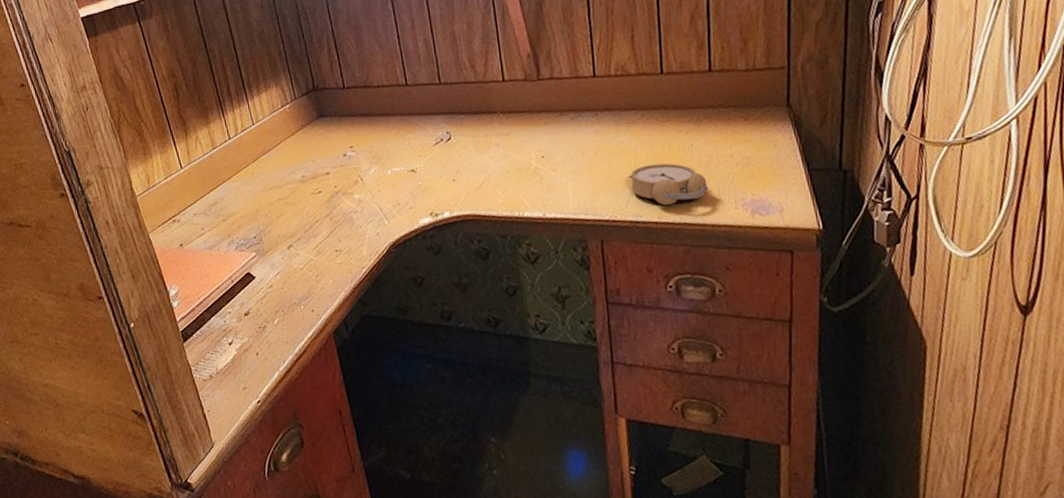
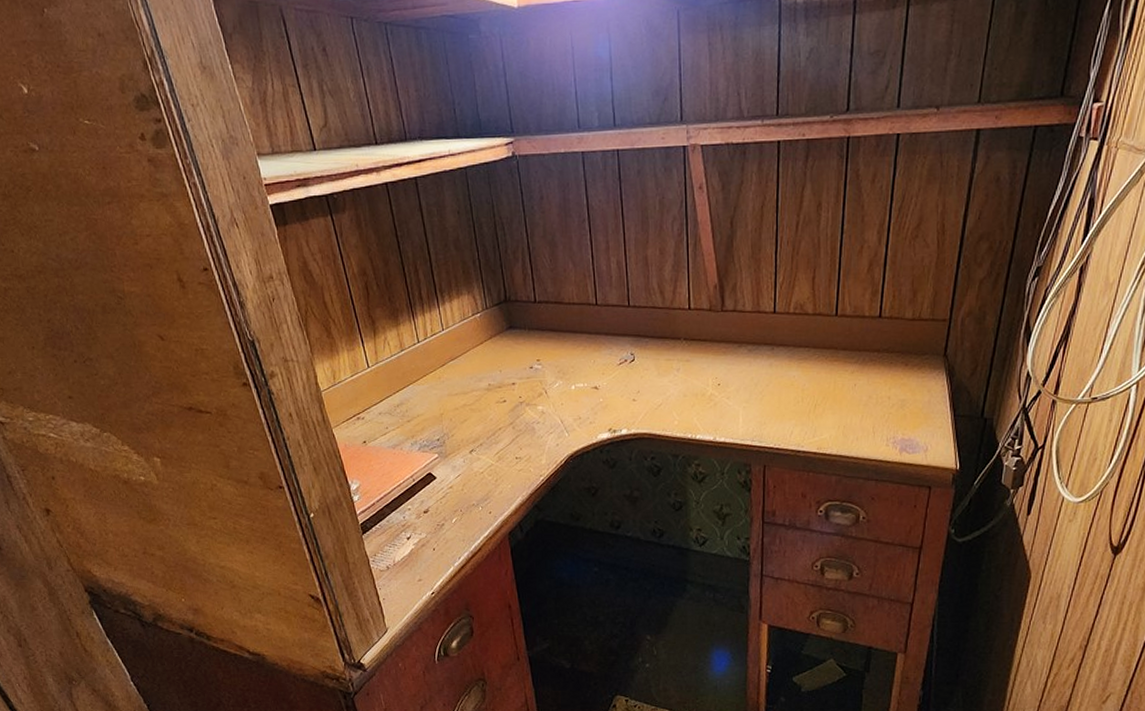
alarm clock: present [628,163,708,205] -> none [795,399,865,438]

